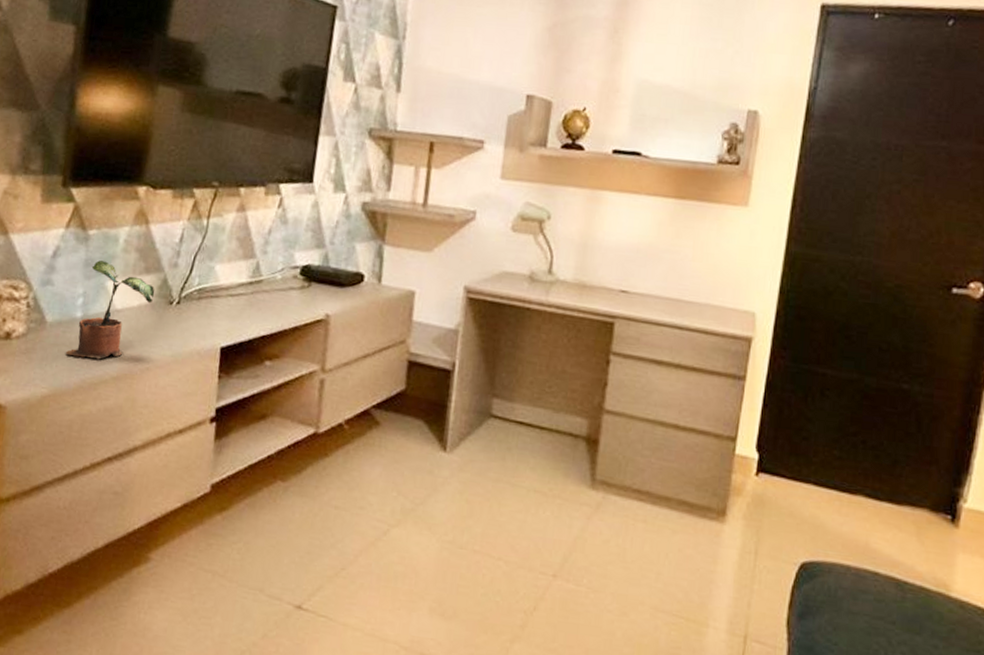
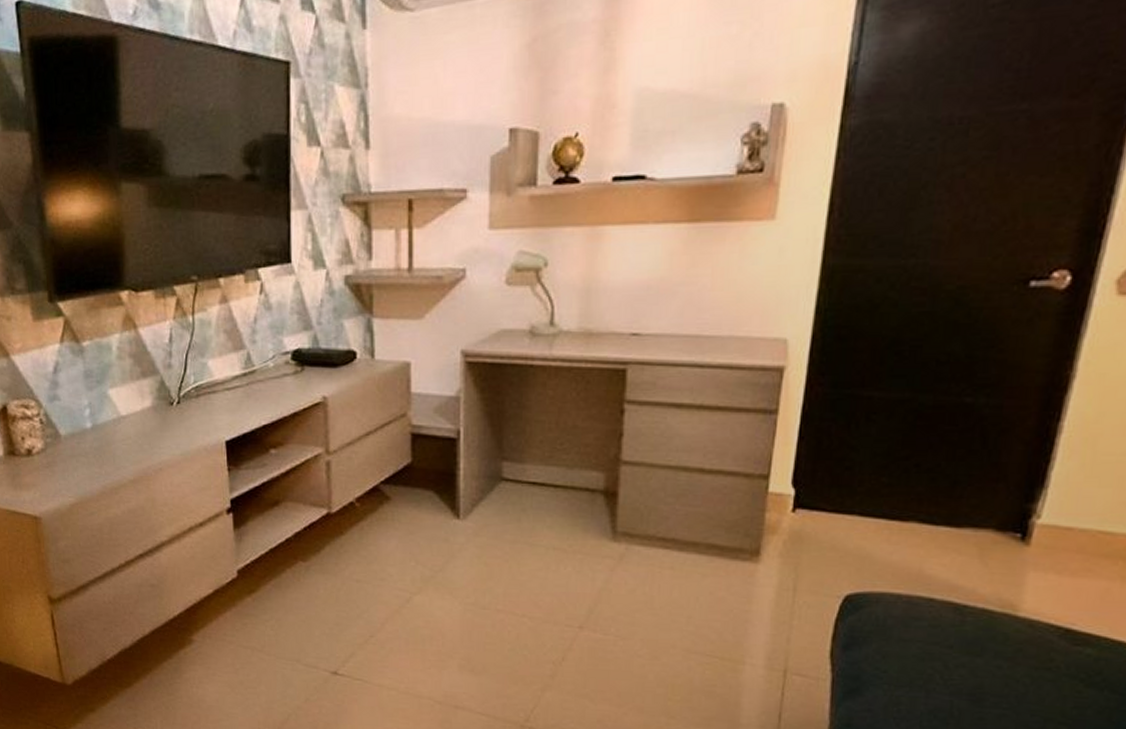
potted plant: present [65,260,155,360] -> none [83,371,155,465]

